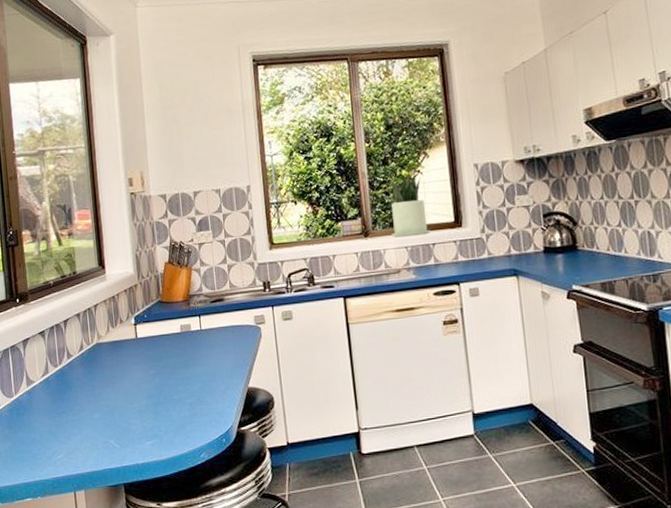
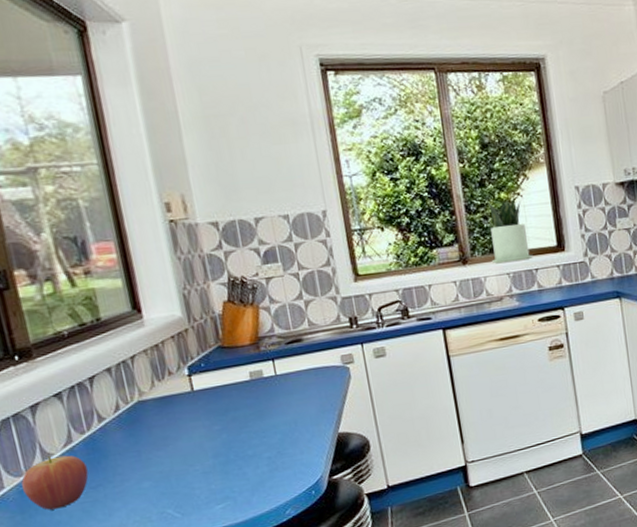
fruit: none [11,382,57,428] -> present [21,455,89,511]

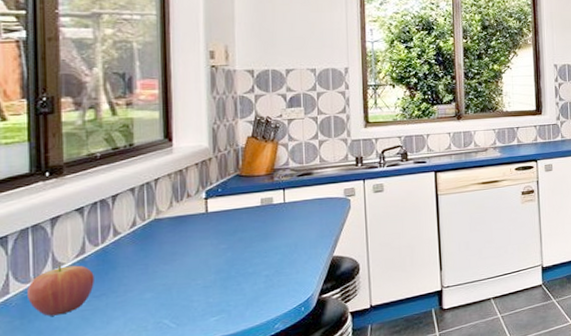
planter: present [487,197,533,264] -> none [481,69,516,121]

